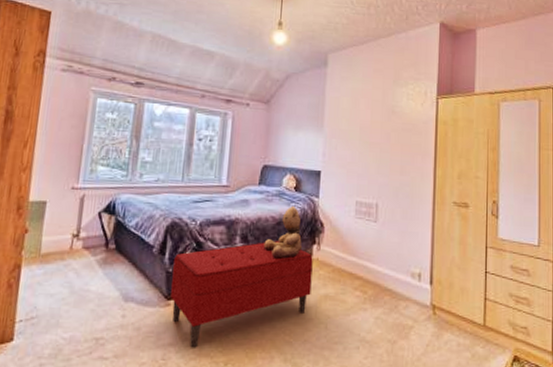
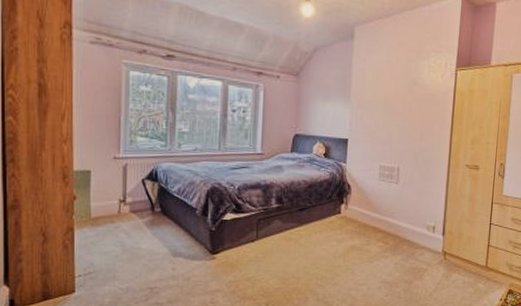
bench: present [170,241,313,348] -> none [215,202,341,293]
teddy bear: present [263,205,303,259] -> none [297,170,332,217]

